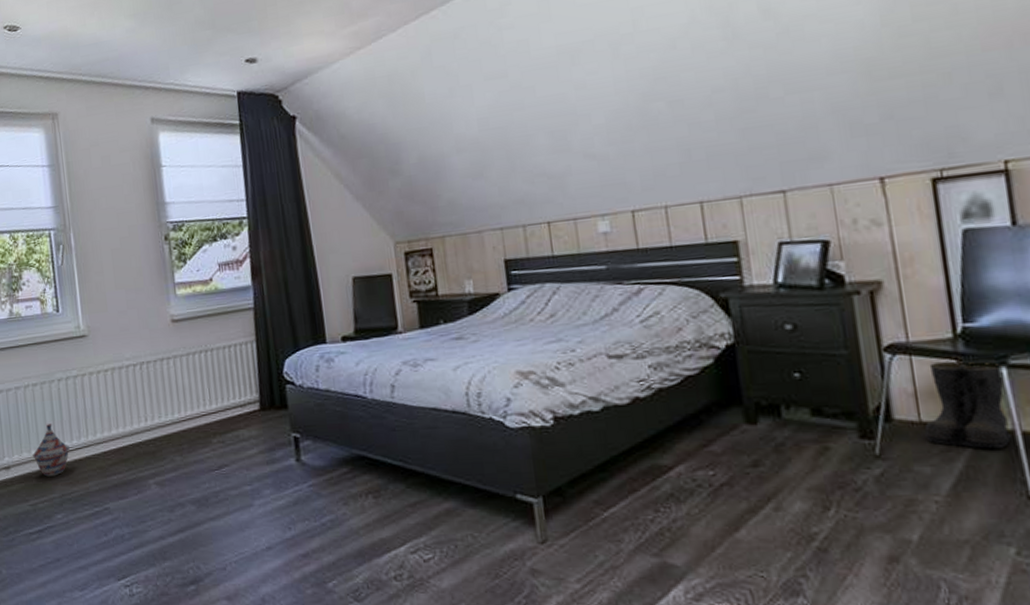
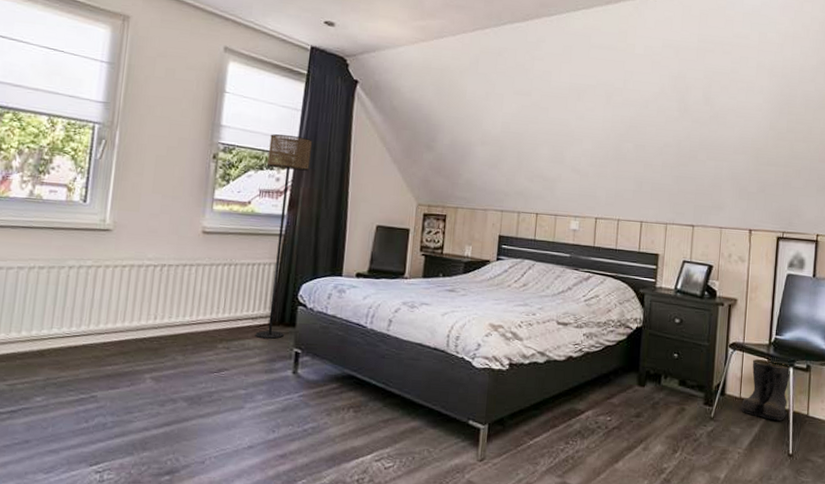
woven basket: present [32,424,70,477] -> none [22,308,67,360]
floor lamp: none [216,195,278,427] -> present [255,134,312,339]

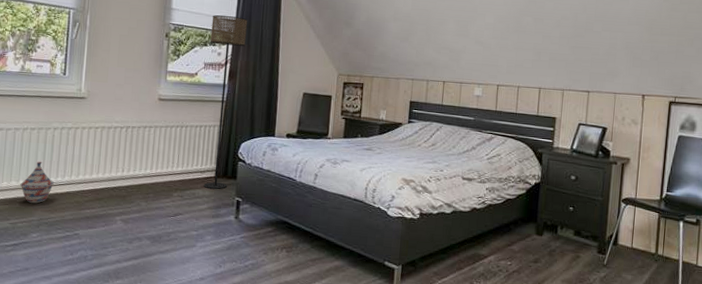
woven basket: none [22,308,67,360] -> present [20,161,54,204]
boots: present [741,359,791,421] -> none [633,213,681,270]

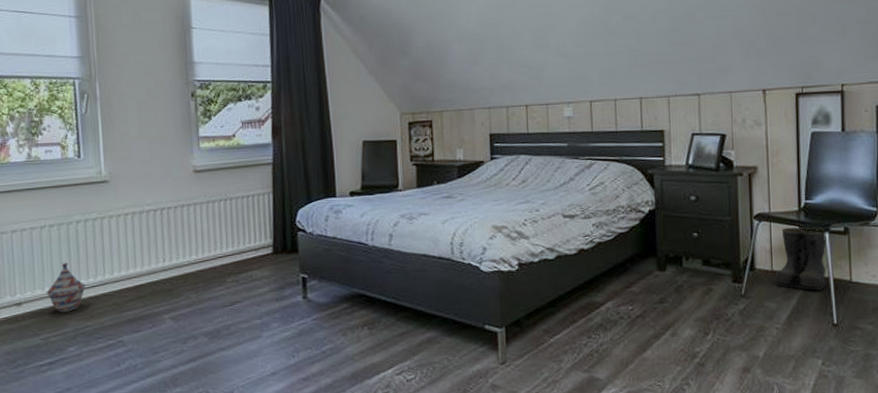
floor lamp: present [203,15,247,190] -> none [243,61,288,269]
boots: none [633,213,681,270] -> present [774,228,828,291]

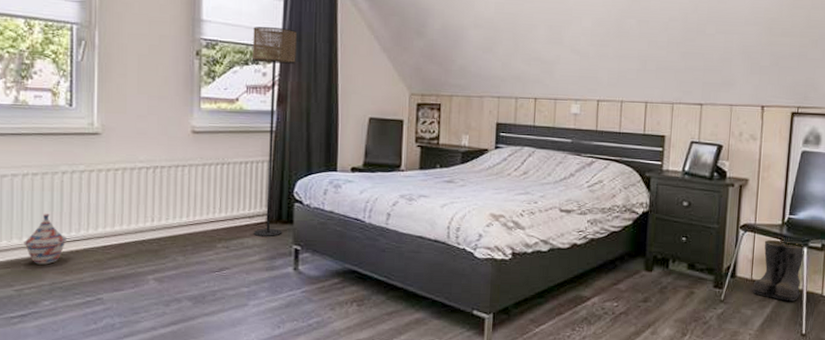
floor lamp: none [243,61,288,269] -> present [253,26,297,237]

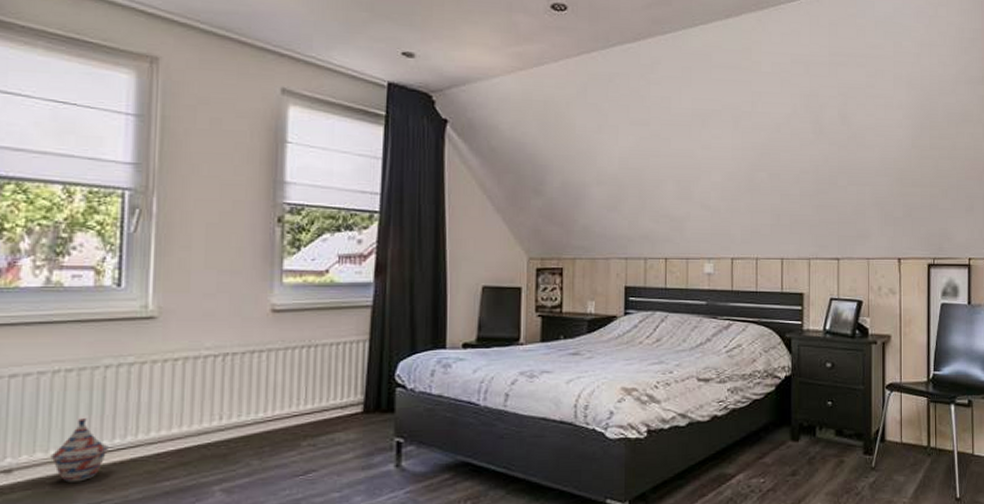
floor lamp: present [253,26,297,237] -> none [346,187,398,431]
boots: present [752,240,805,301] -> none [903,399,952,464]

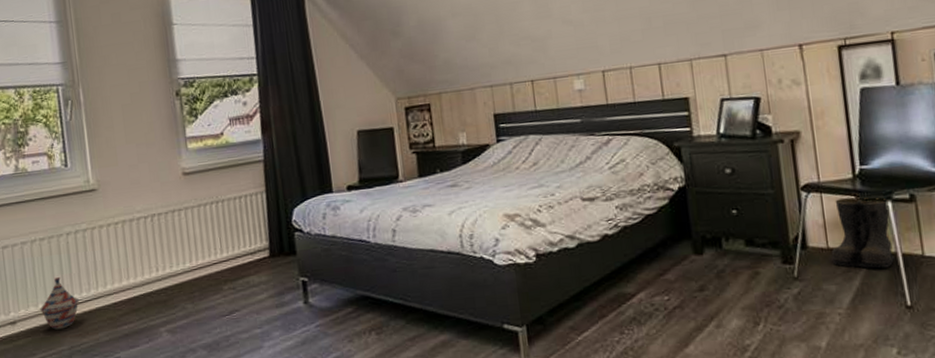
boots: none [903,399,952,464] -> present [831,197,895,269]

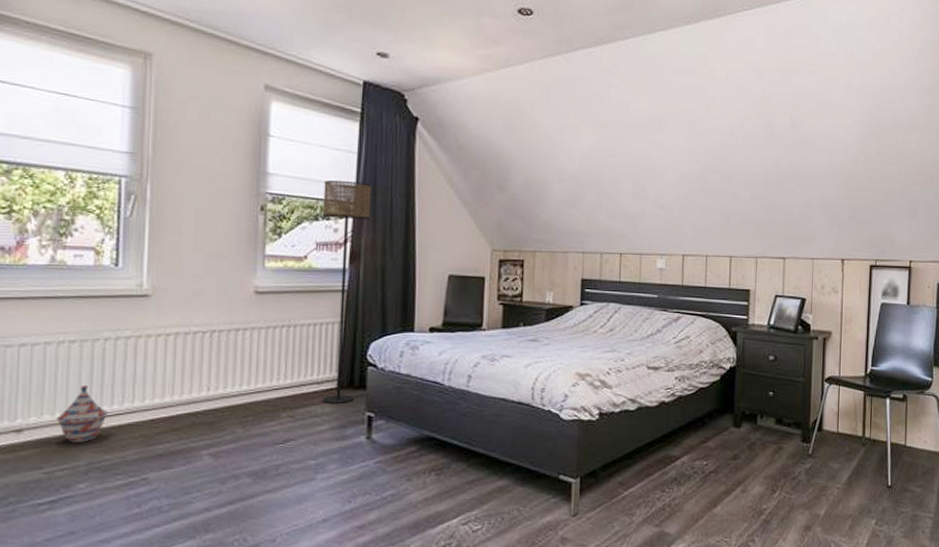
floor lamp: none [227,53,287,273] -> present [322,180,371,405]
boots: present [831,197,895,269] -> none [839,392,887,453]

